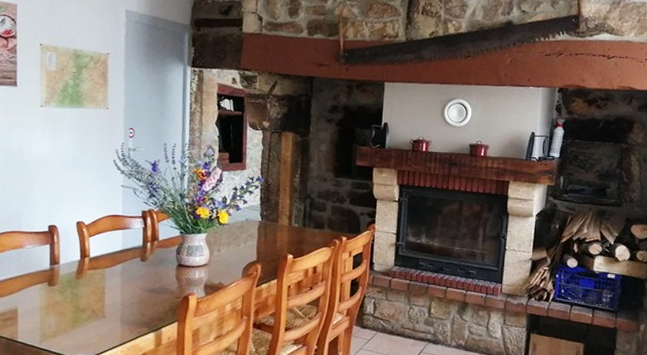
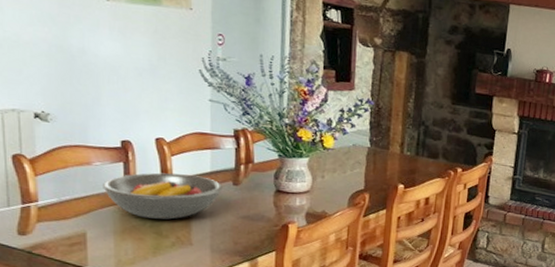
fruit bowl: none [32,252,132,295] -> present [103,172,223,220]

